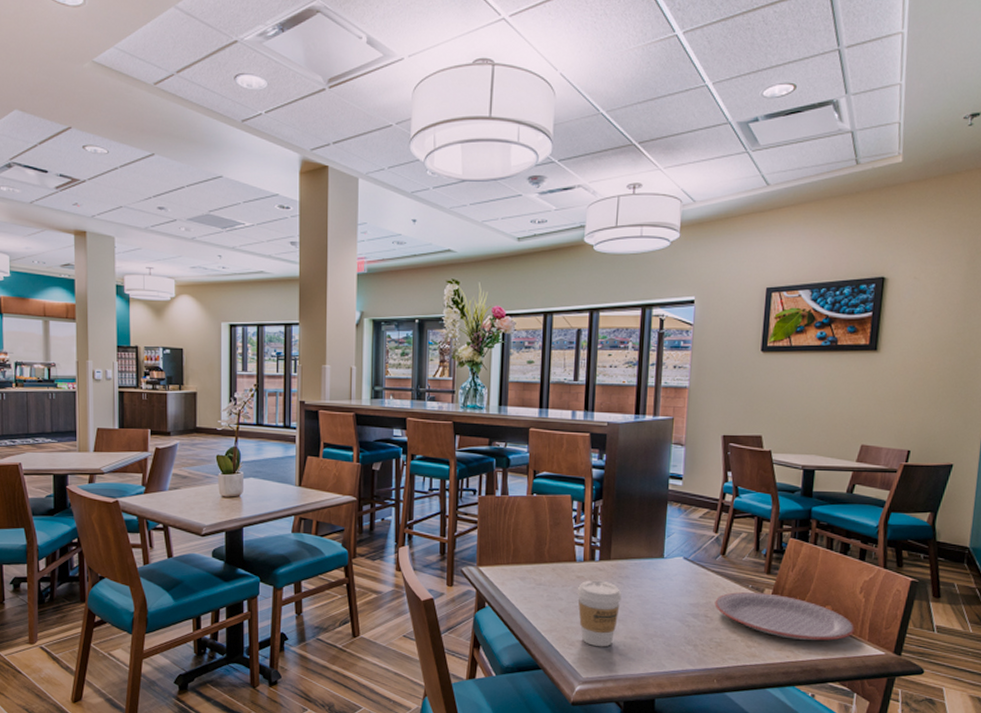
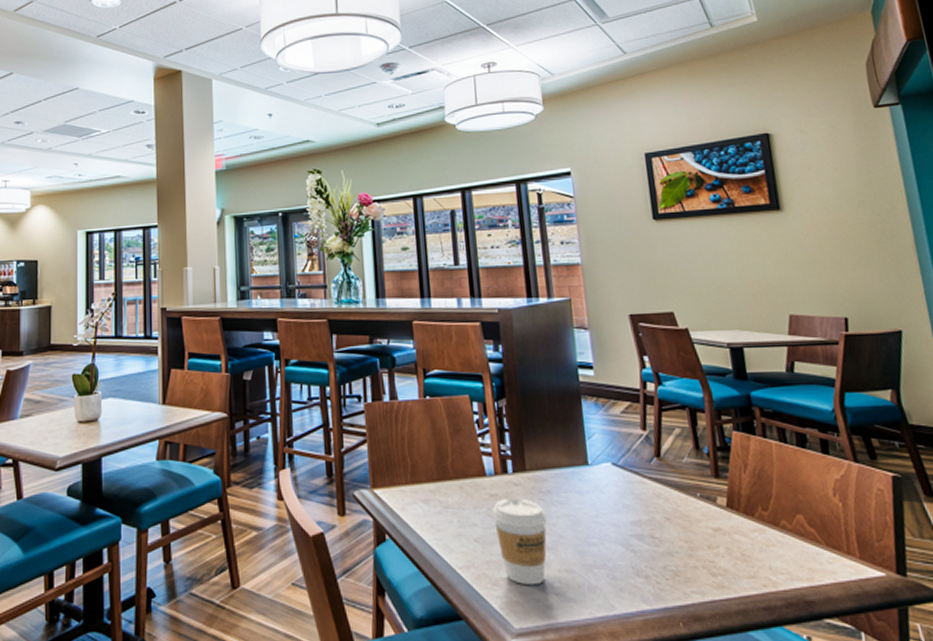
plate: present [714,592,854,641] -> none [659,503,840,563]

